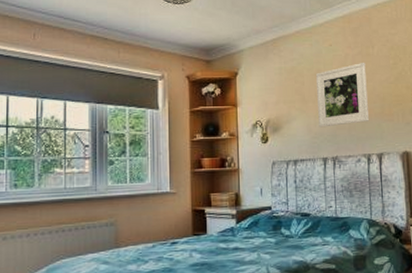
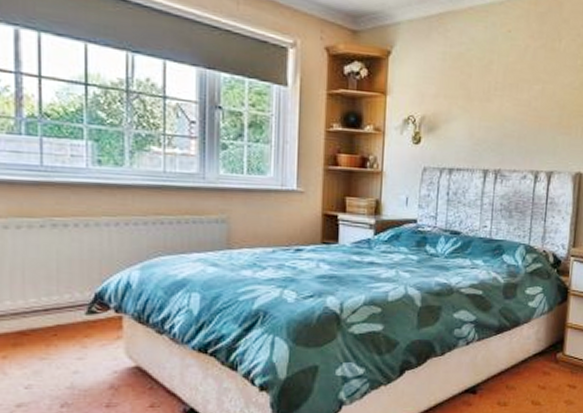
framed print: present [315,63,369,128] -> none [483,58,548,134]

